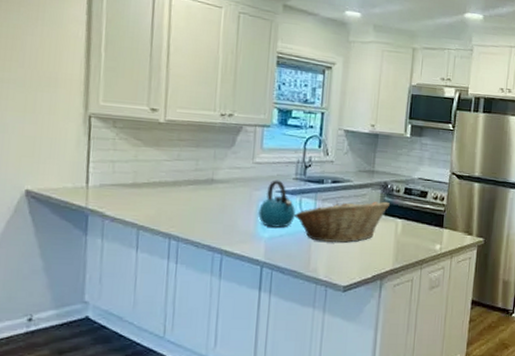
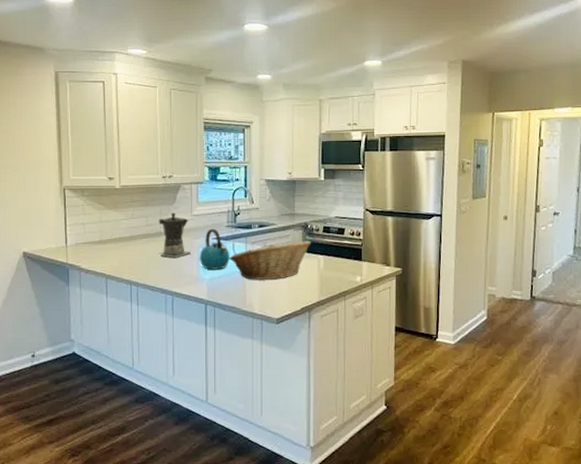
coffee maker: none [208,157,249,212] -> present [159,212,191,259]

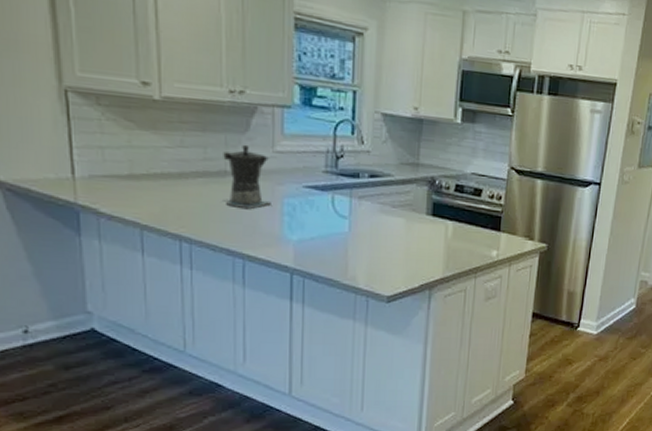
kettle: present [198,228,230,270] -> none [282,172,327,229]
fruit basket: present [230,240,311,280] -> none [327,198,438,247]

